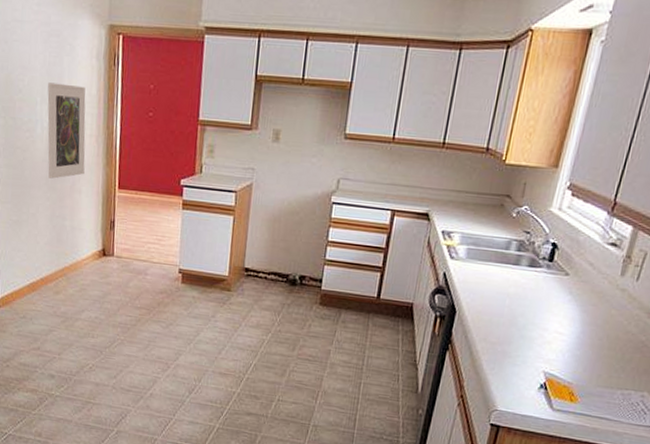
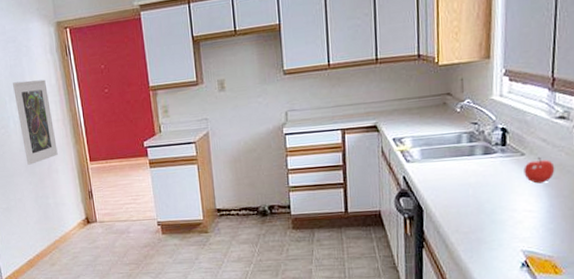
fruit: none [563,280,596,308] -> present [524,156,555,184]

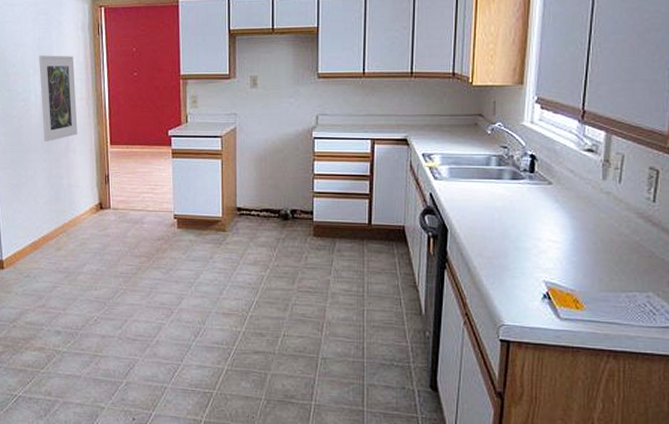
fruit: present [524,156,555,184] -> none [550,187,581,214]

